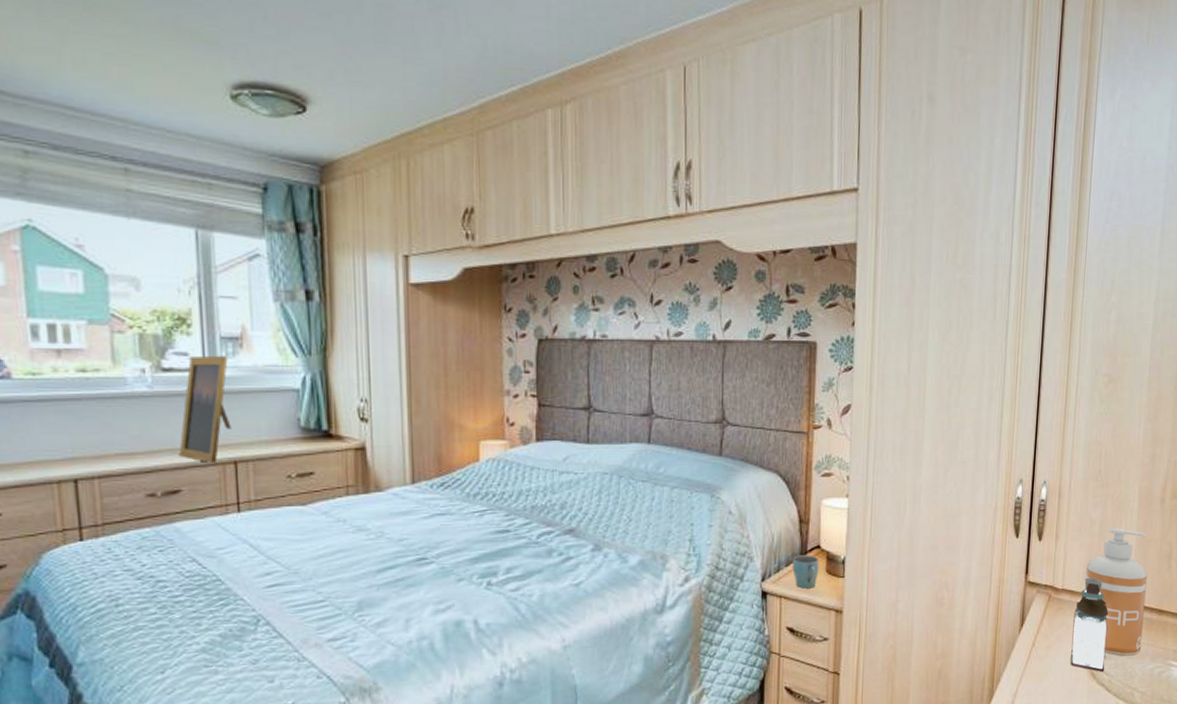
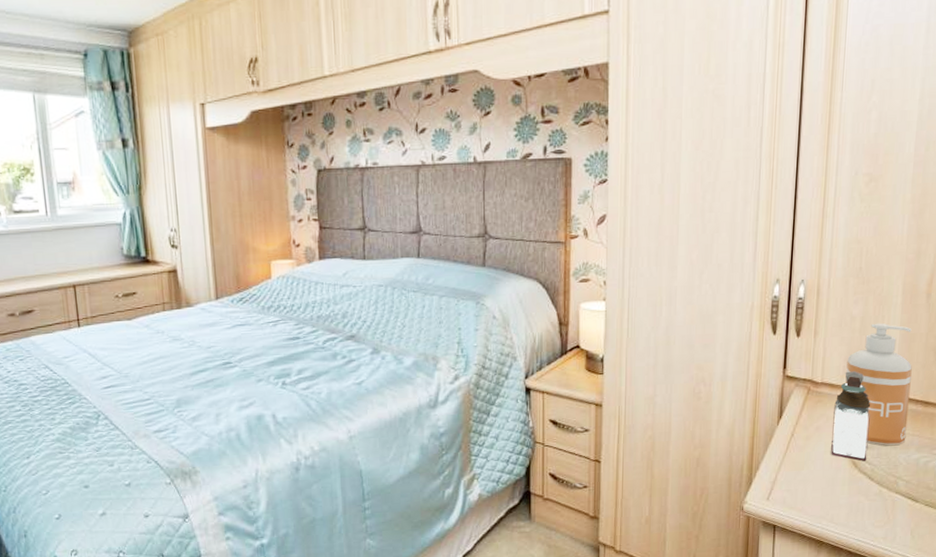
picture frame: present [179,355,232,464] -> none [30,197,70,288]
mug: present [793,555,819,589] -> none [554,354,579,385]

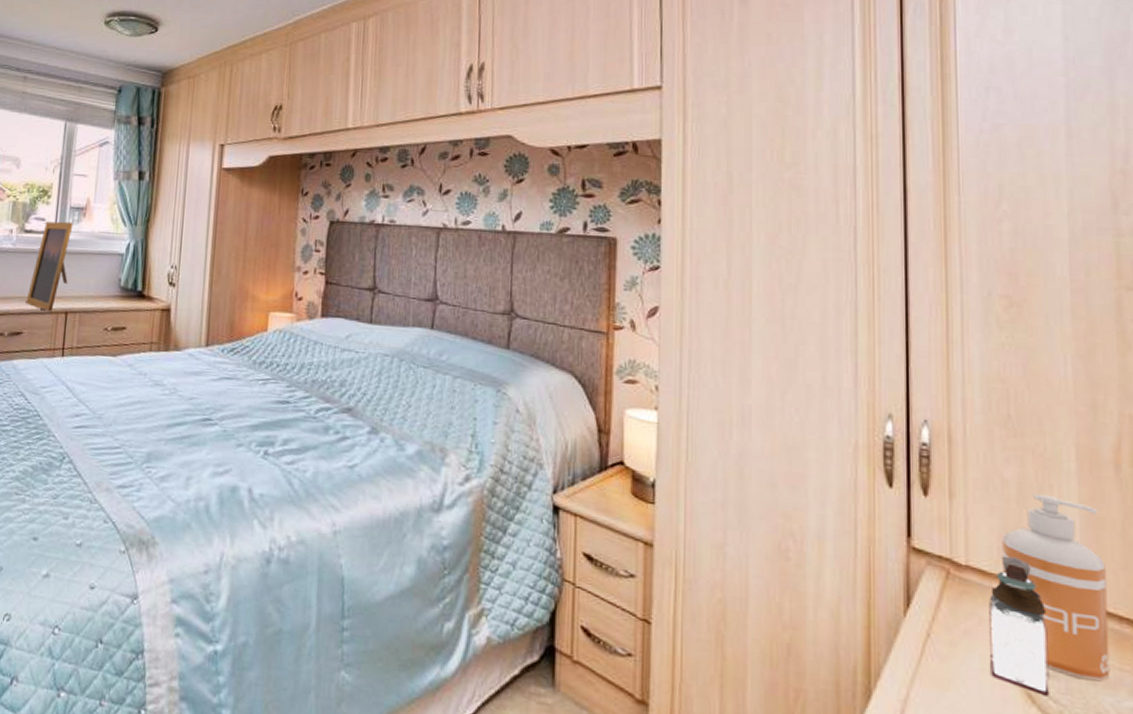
picture frame: none [30,197,70,288] -> present [26,221,73,313]

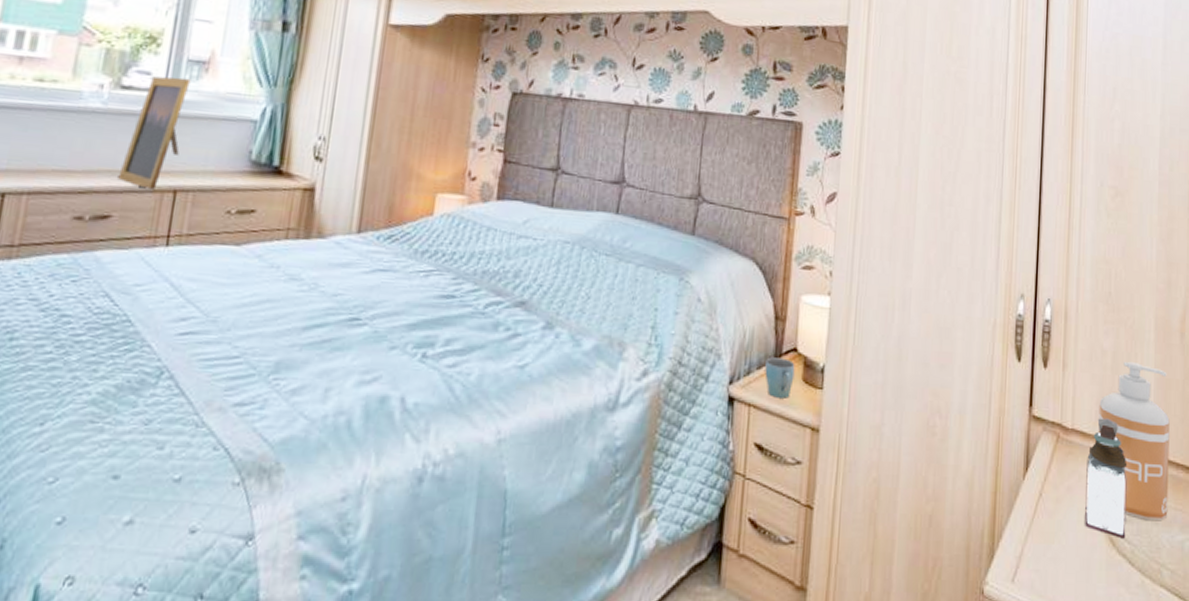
mug: none [590,469,623,511] -> present [765,357,795,398]

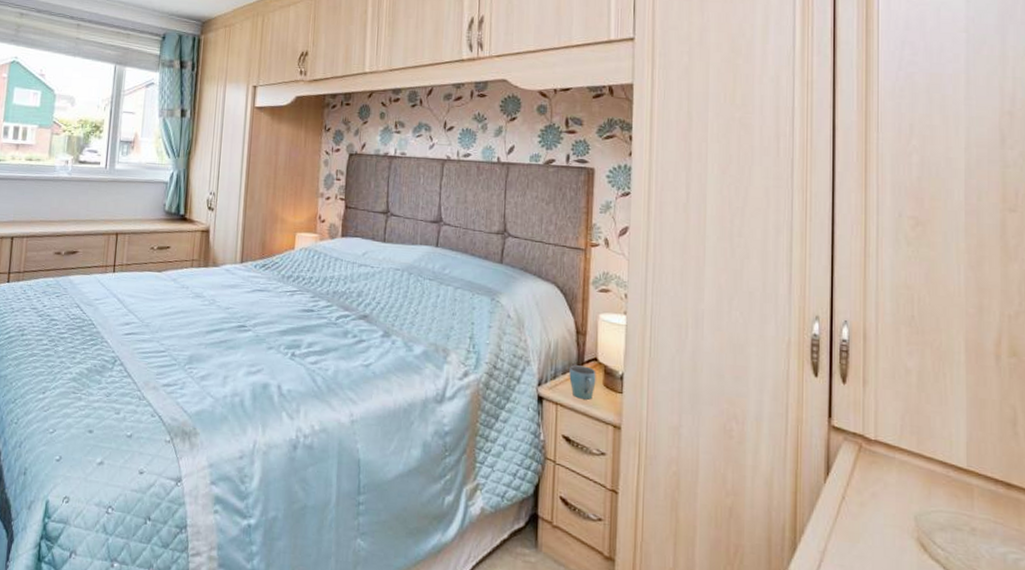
picture frame: present [118,76,191,191] -> none [80,153,123,234]
perfume bottle: present [1085,418,1128,539] -> none [892,431,939,545]
soap dispenser: present [1098,361,1170,521] -> none [904,380,987,533]

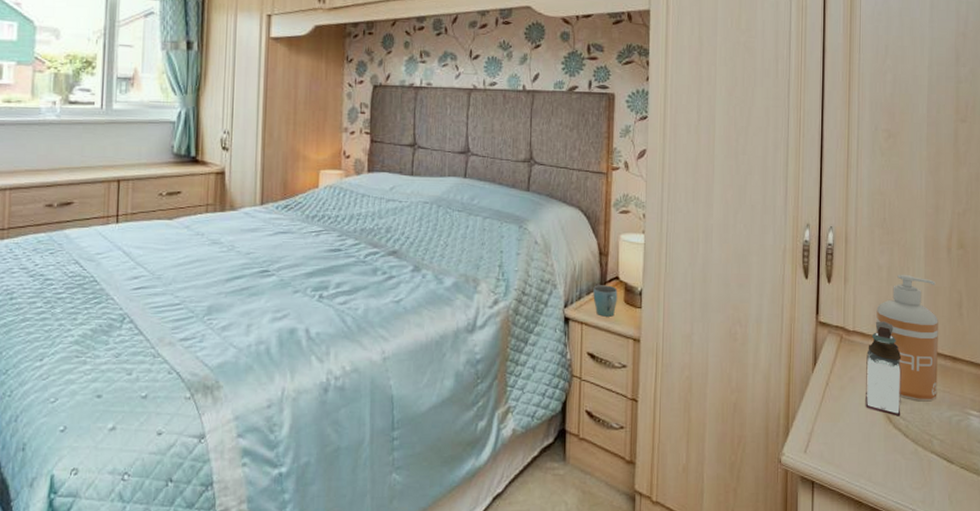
perfume bottle: none [892,431,939,545] -> present [866,321,902,416]
soap dispenser: none [904,380,987,533] -> present [876,274,938,402]

